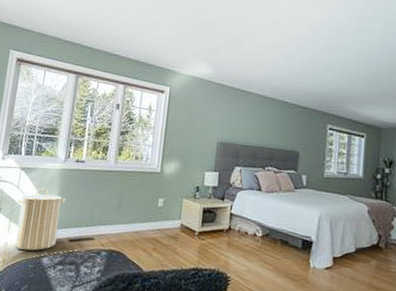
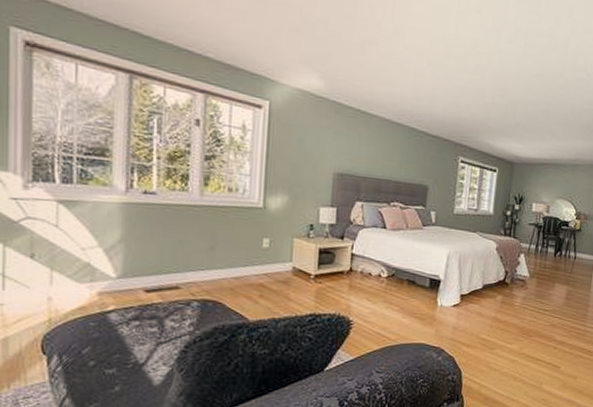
laundry hamper: present [15,188,66,251] -> none [57,227,134,306]

